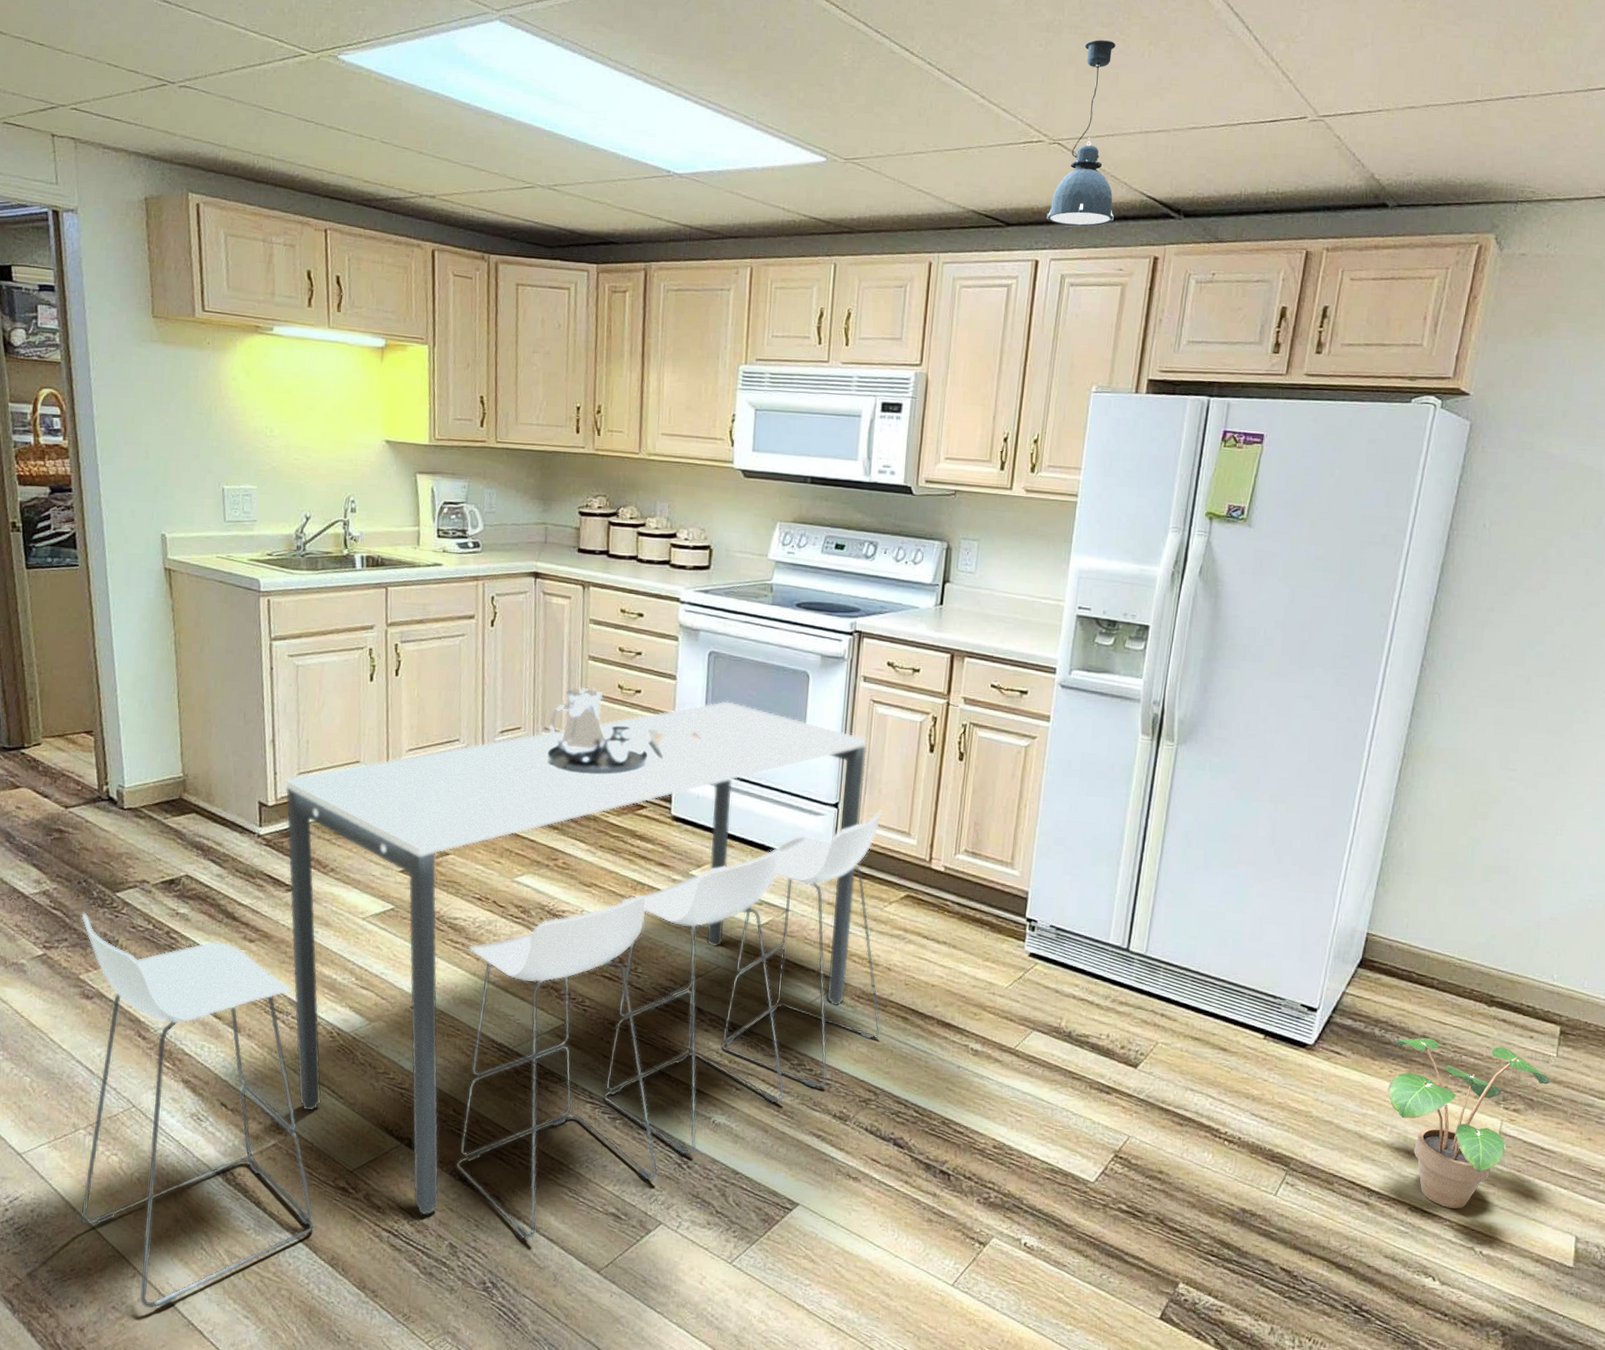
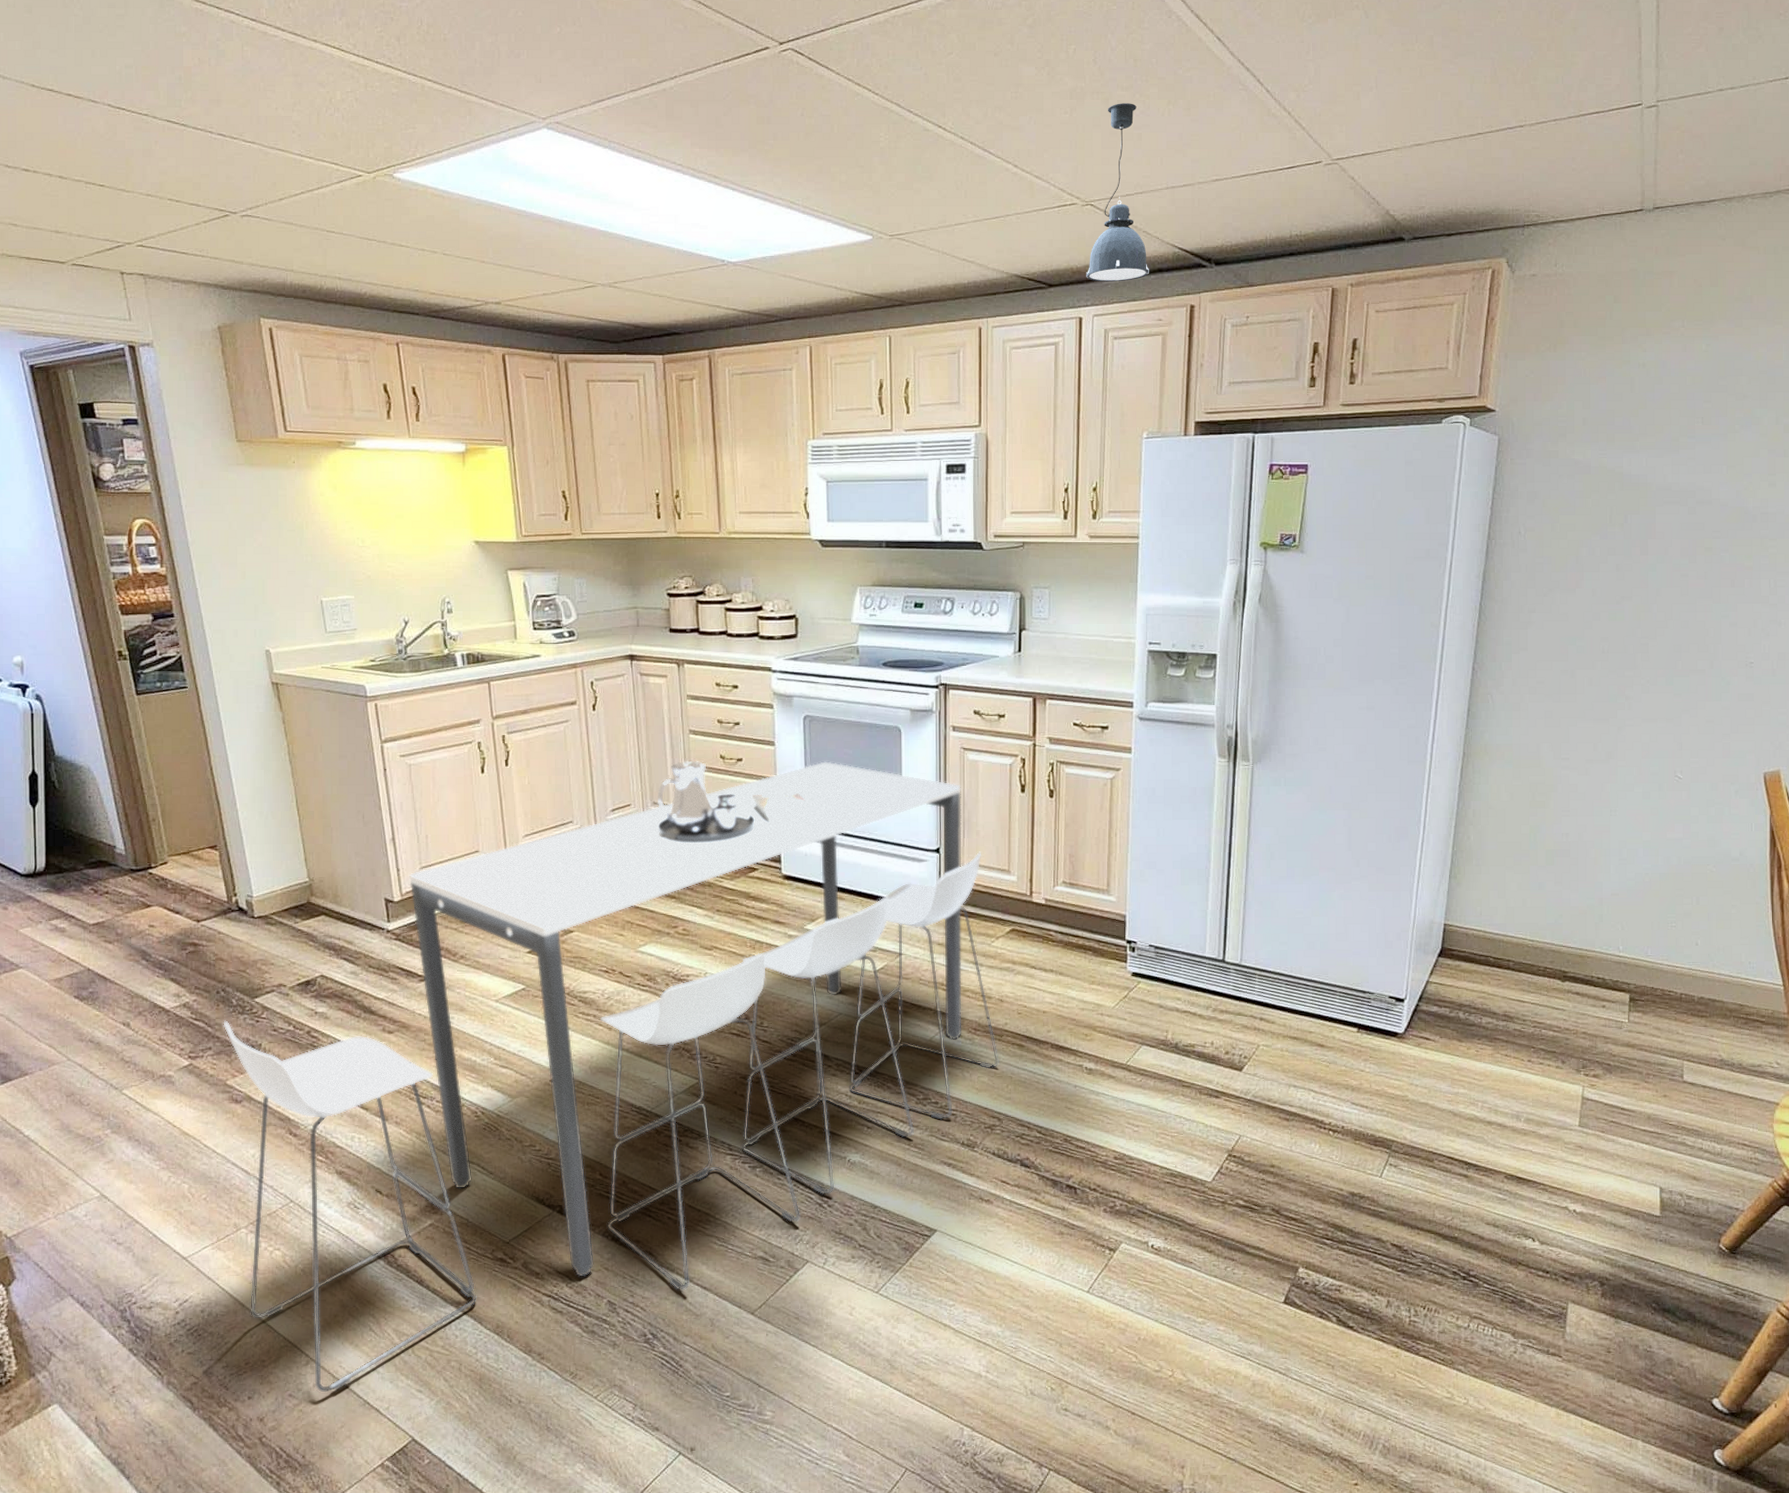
potted plant: present [1387,1038,1551,1209] -> none [1475,1017,1625,1173]

